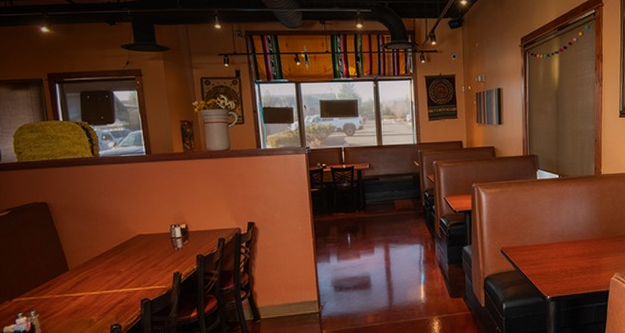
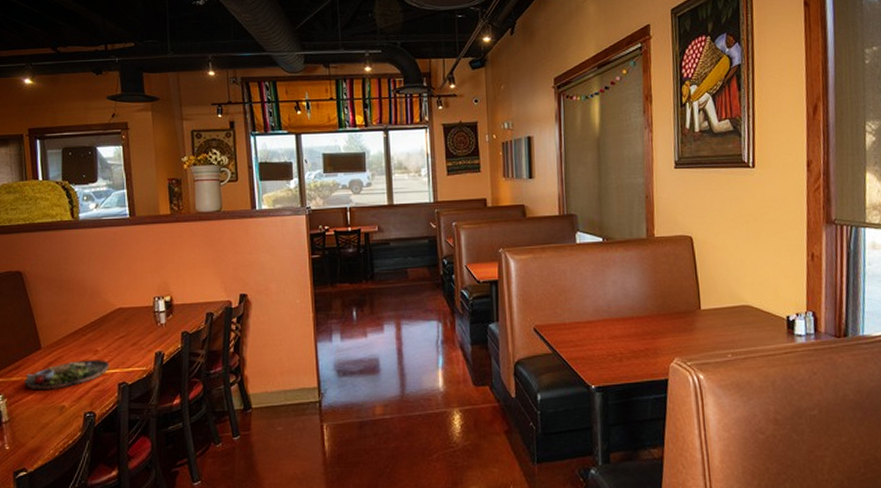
dinner plate: none [55,279,132,307] -> present [24,360,110,391]

